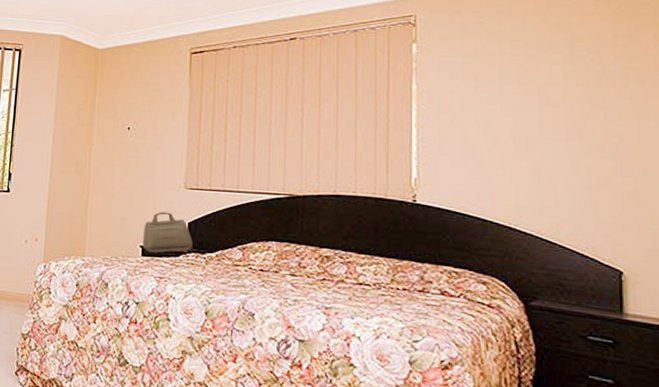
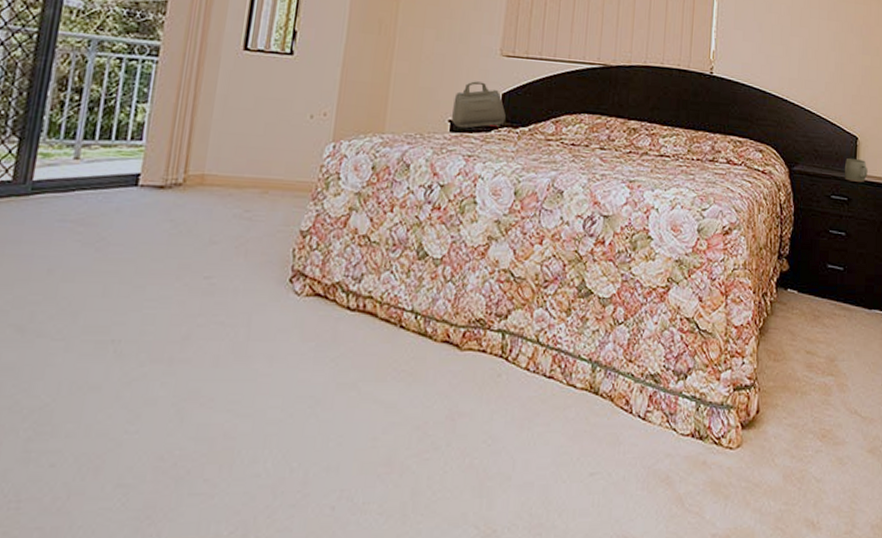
mug: none [604,295,642,324] -> present [844,158,868,182]

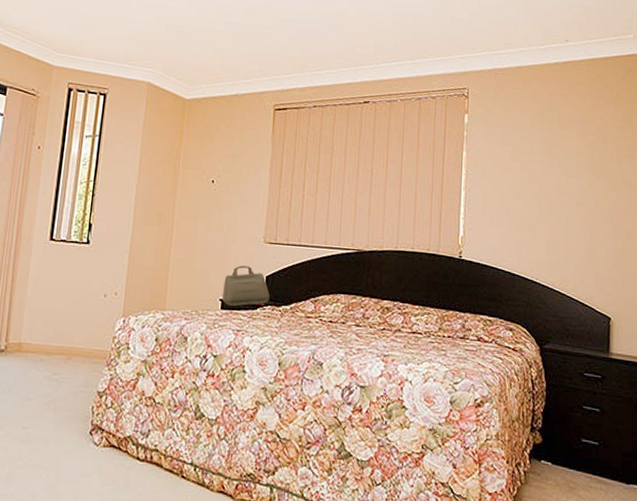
mug: present [844,158,868,182] -> none [597,338,622,361]

